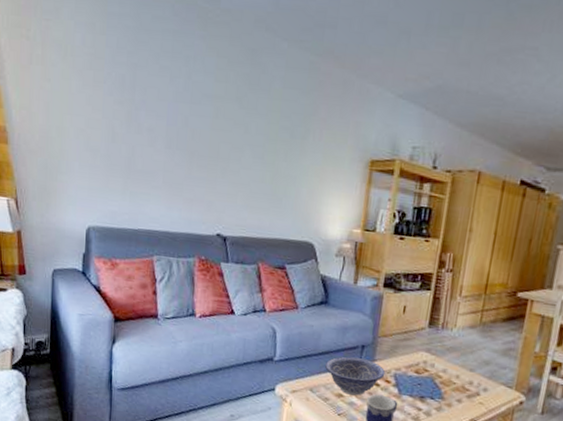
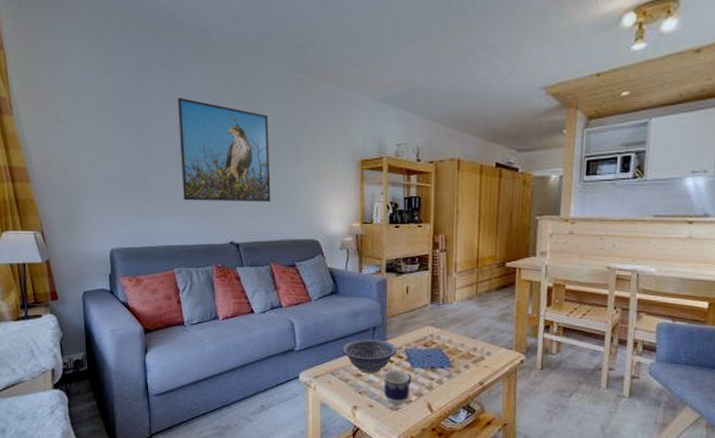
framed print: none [171,68,274,196] -> present [178,97,271,202]

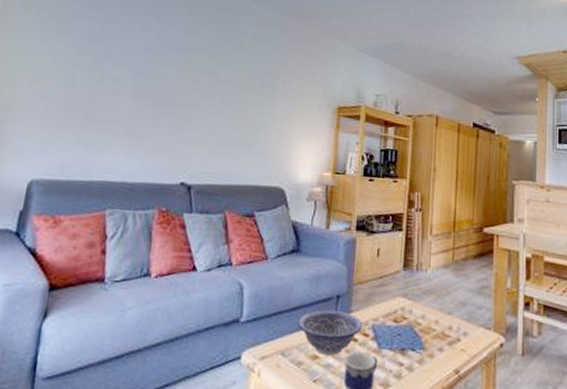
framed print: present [178,97,271,202] -> none [134,23,245,142]

